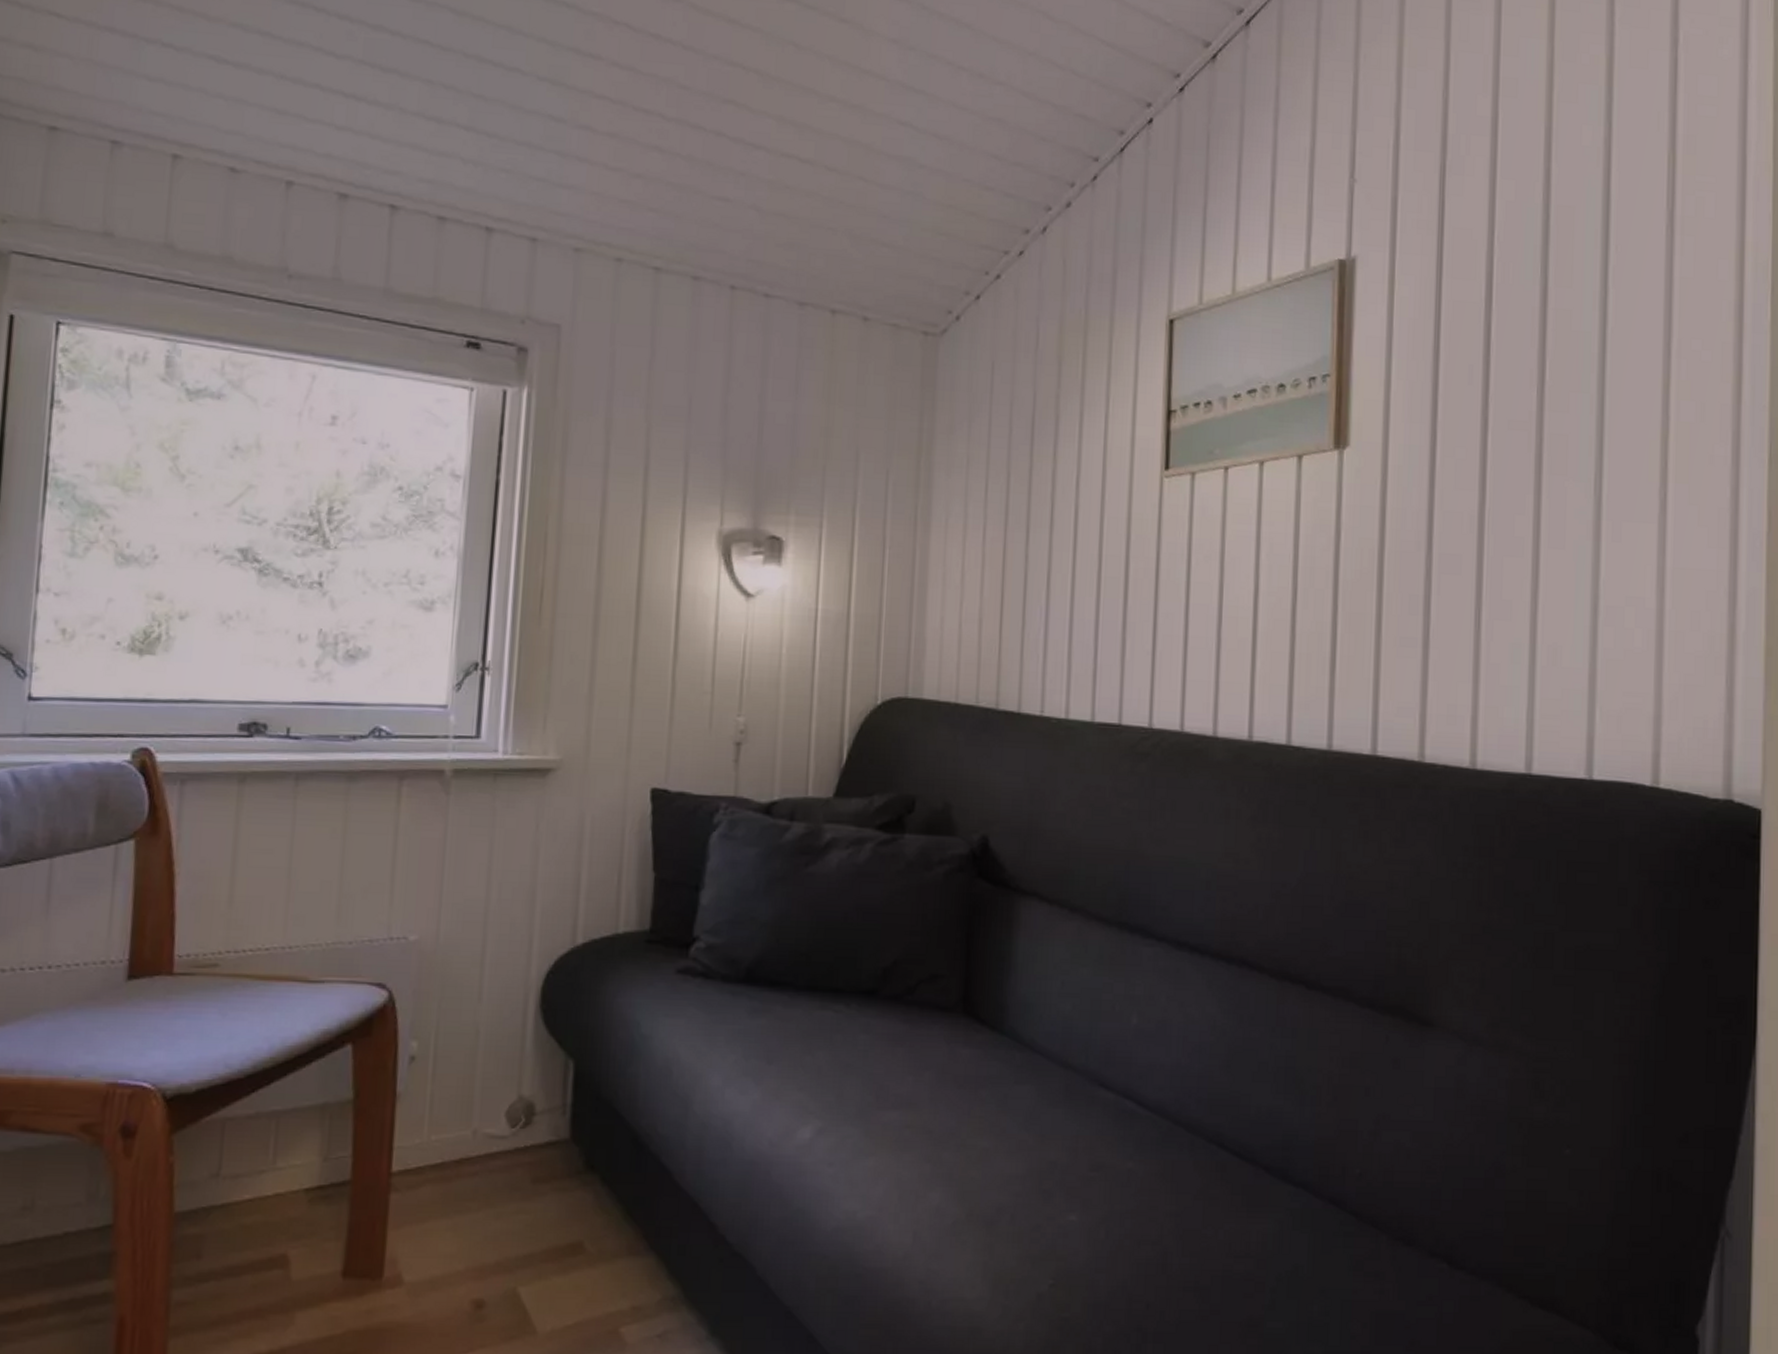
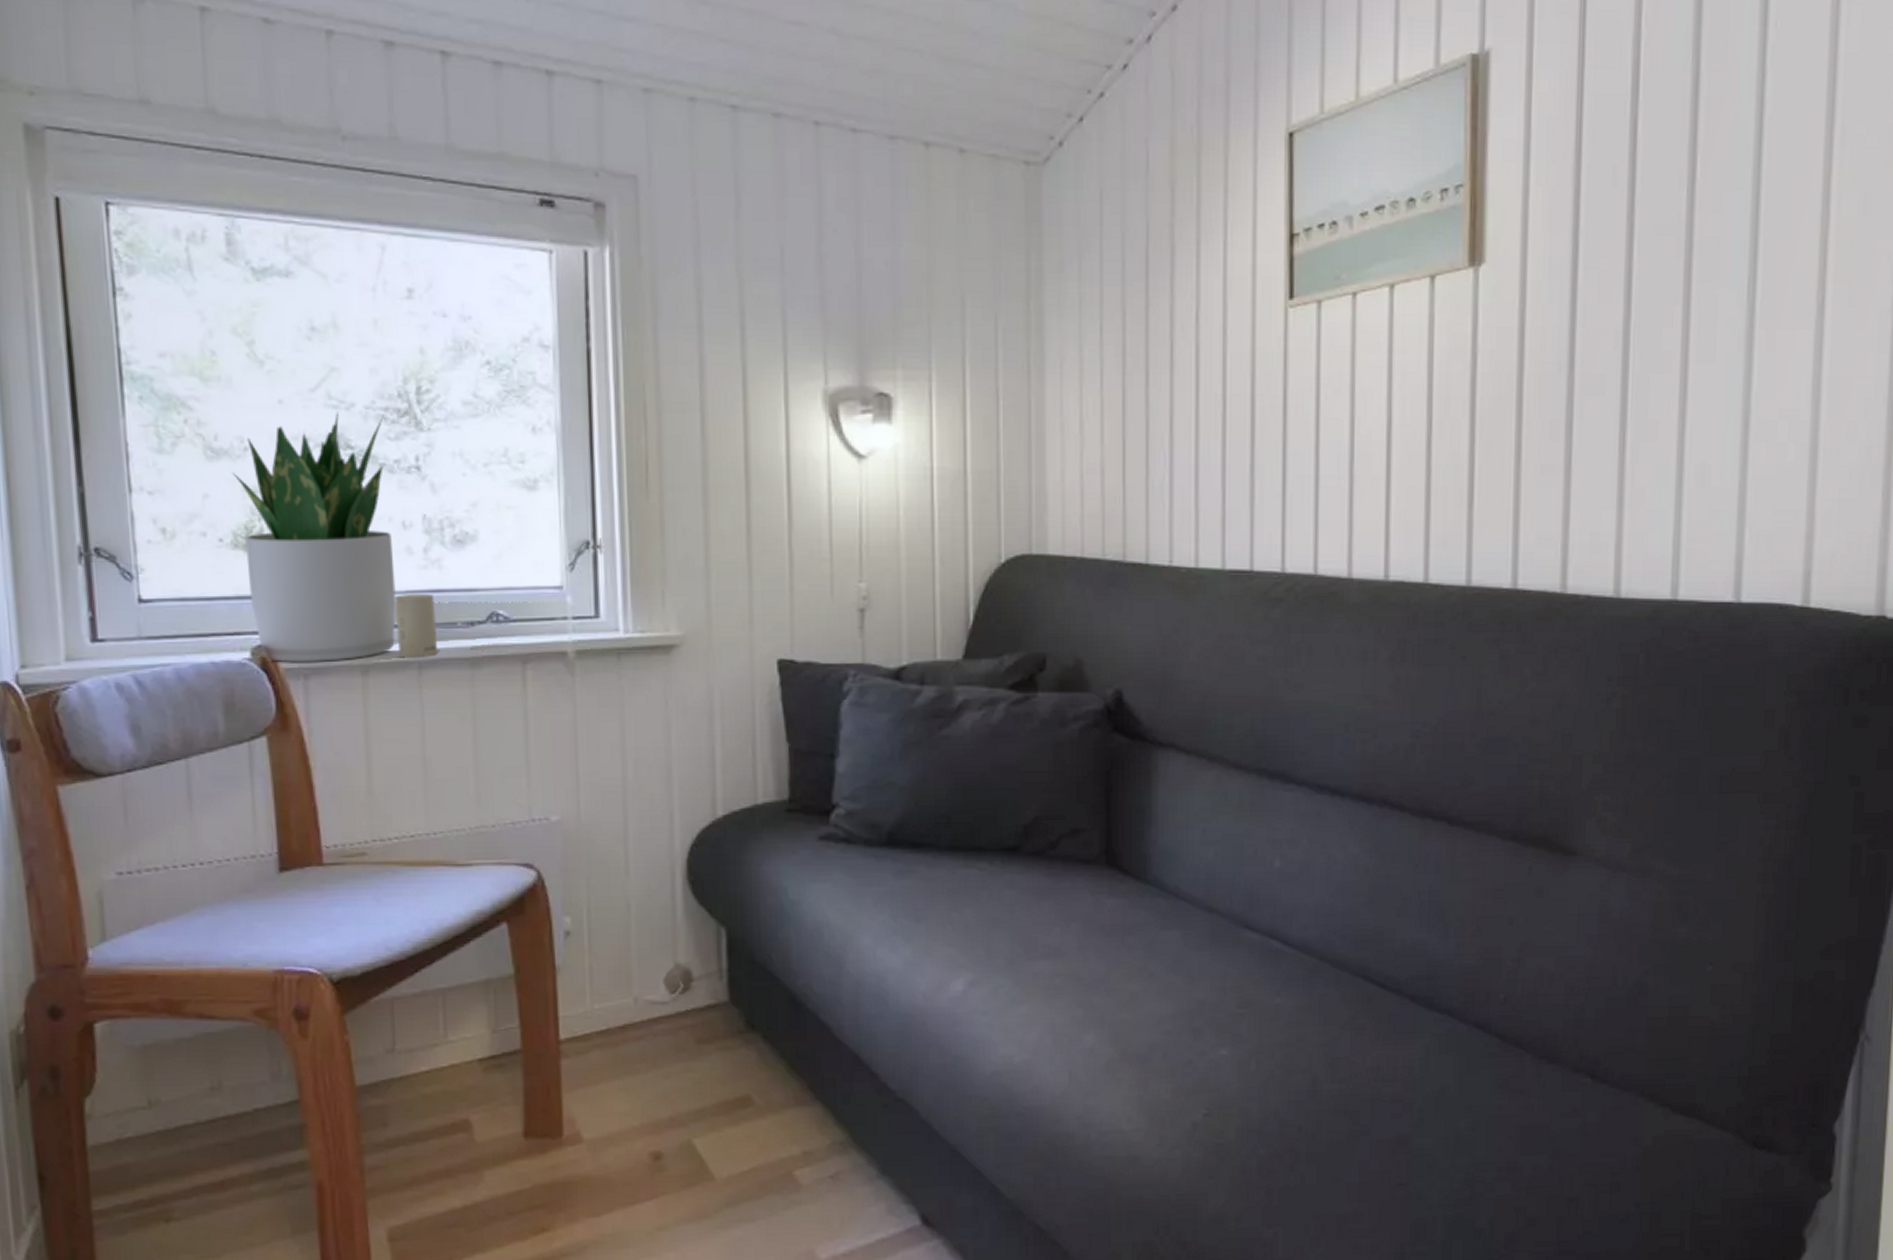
planter: none [139,526,294,768] -> present [232,411,396,662]
candle: none [278,705,320,770] -> present [394,593,437,659]

